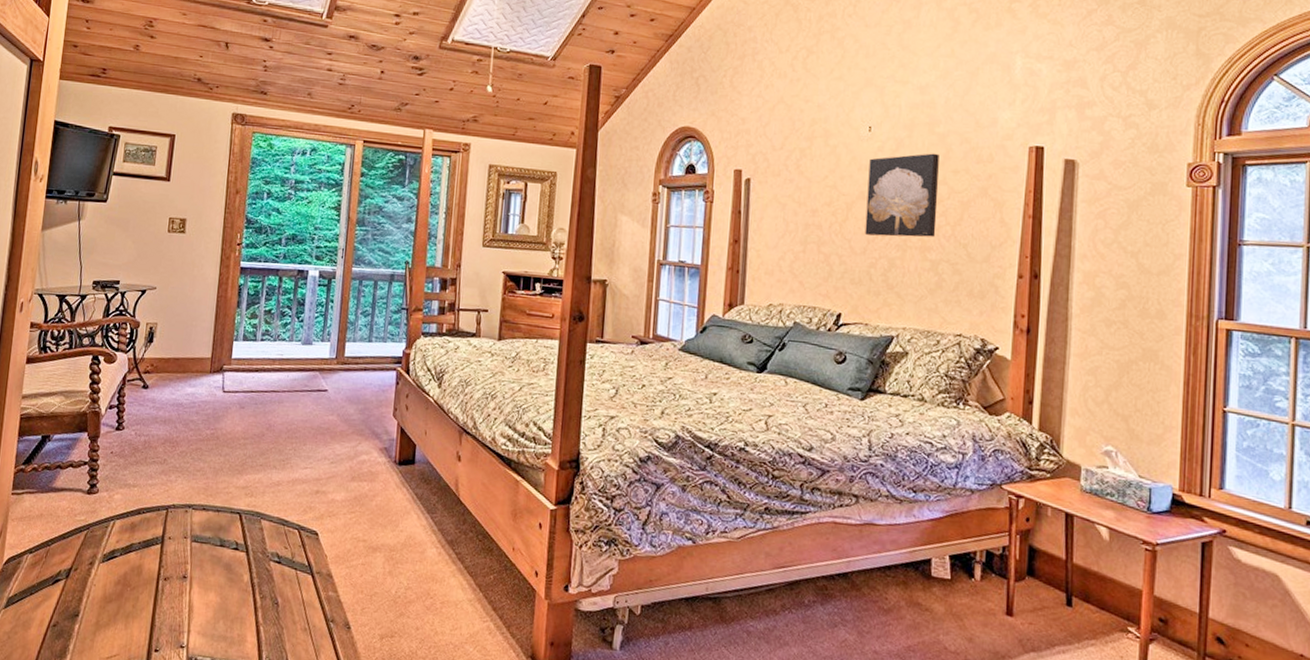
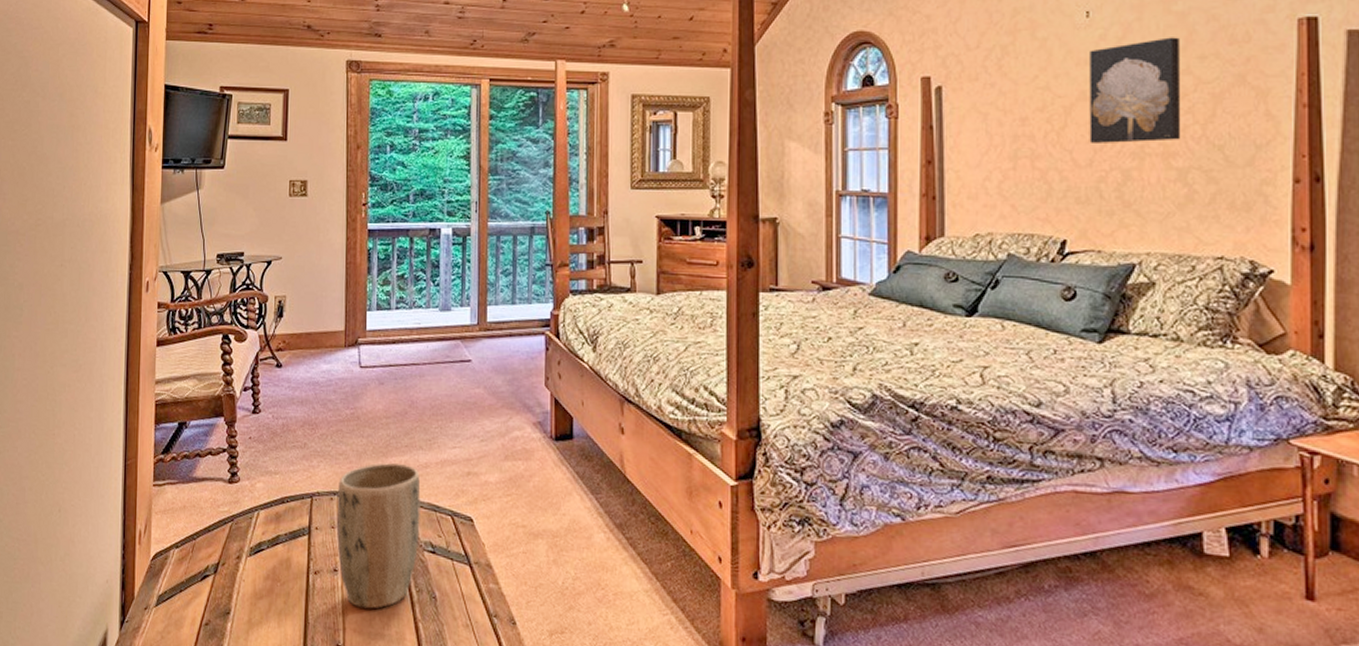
plant pot: none [188,480,272,613] -> present [336,463,421,609]

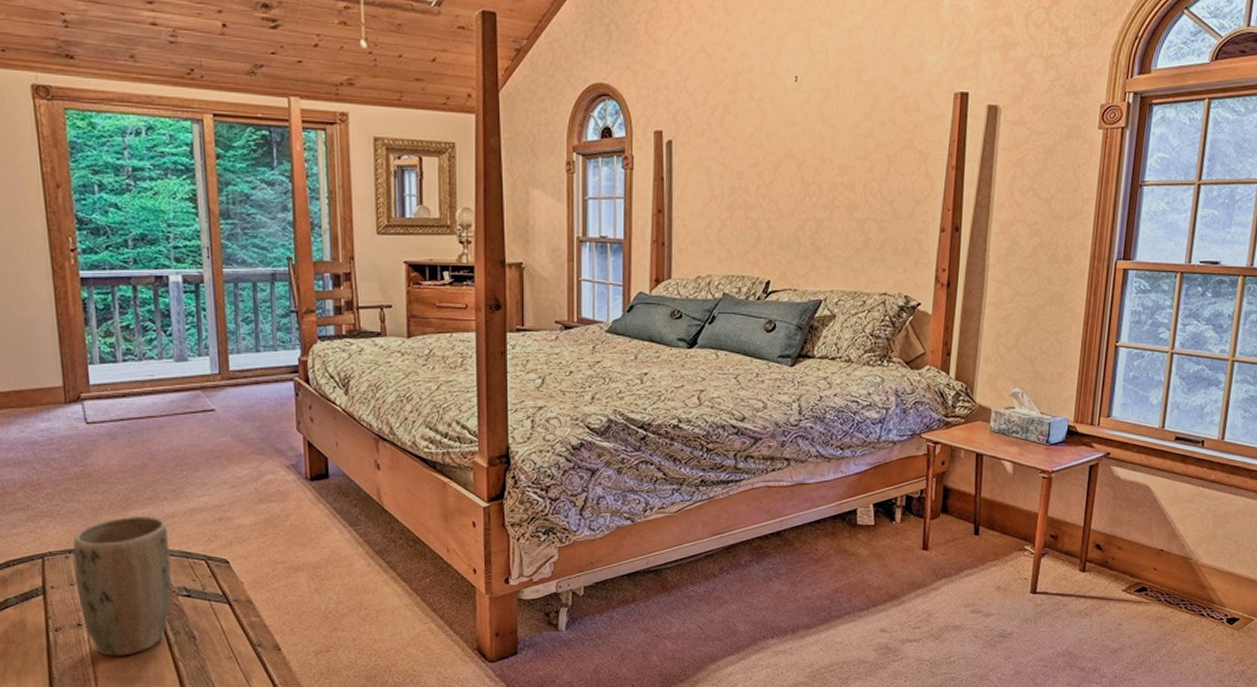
wall art: present [1089,37,1181,143] -> none [792,104,867,197]

